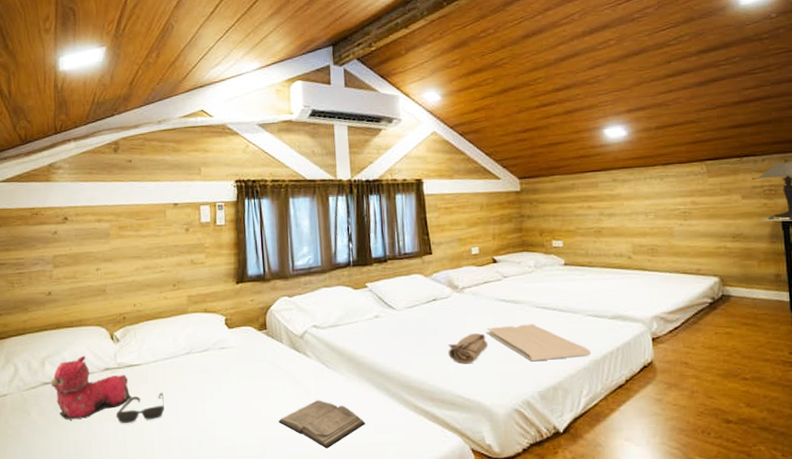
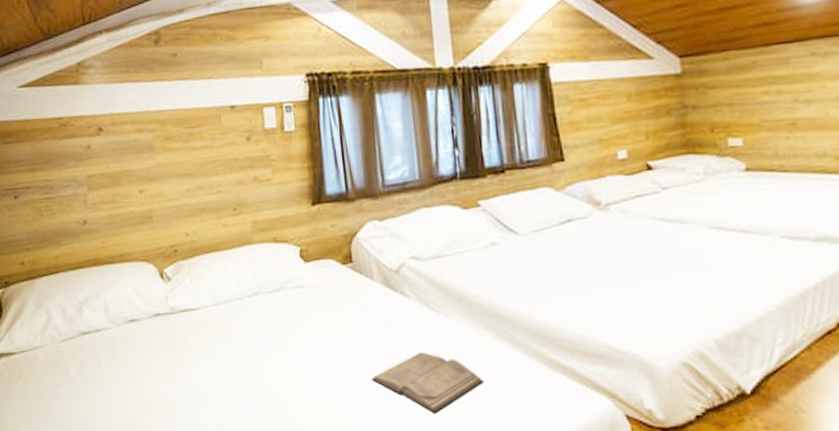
stuffed animal: present [50,355,131,420] -> none [90,298,187,378]
glasses: present [115,392,165,423] -> none [169,343,229,382]
towel: present [448,333,487,364] -> none [589,263,643,304]
towel: present [485,324,591,362] -> none [640,250,786,300]

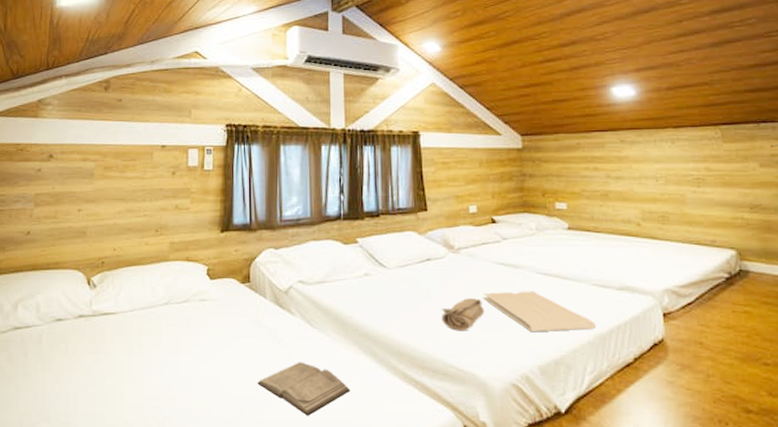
towel: none [589,263,643,304] -> present [441,298,484,331]
towel: none [640,250,786,300] -> present [482,291,596,333]

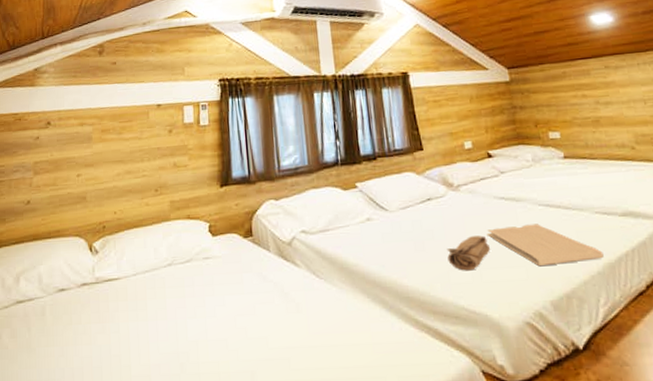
diary: present [257,362,351,416] -> none [267,315,363,373]

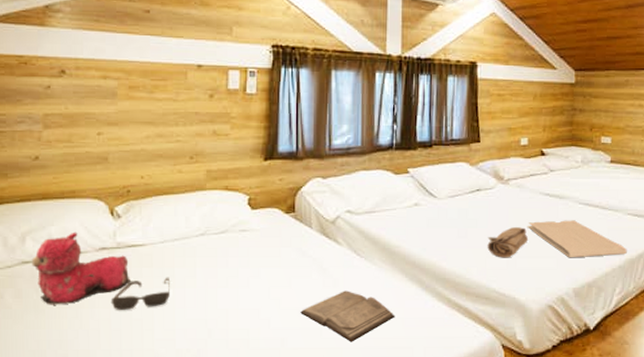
stuffed animal: none [24,269,108,344] -> present [31,232,130,305]
glasses: none [91,310,144,346] -> present [110,277,171,310]
diary: none [267,315,363,373] -> present [300,290,395,342]

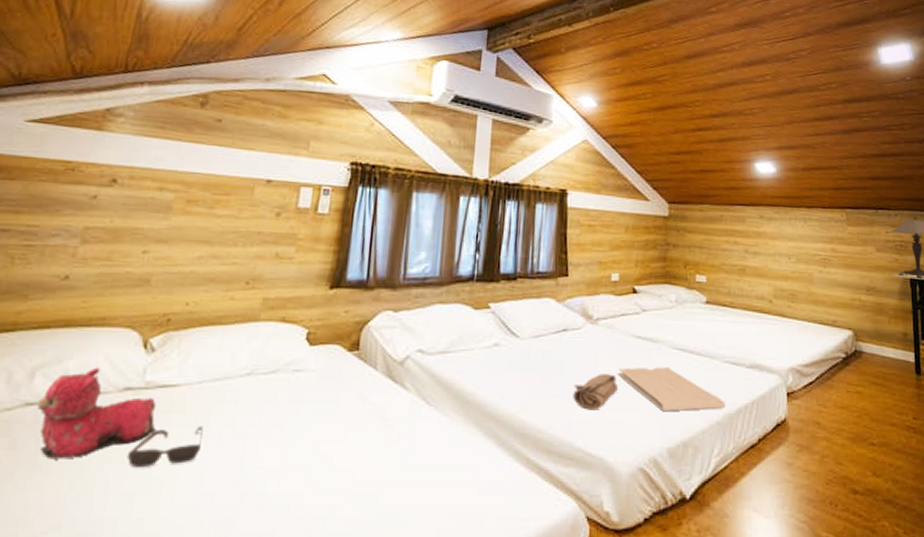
diary: present [300,290,395,342] -> none [354,446,466,512]

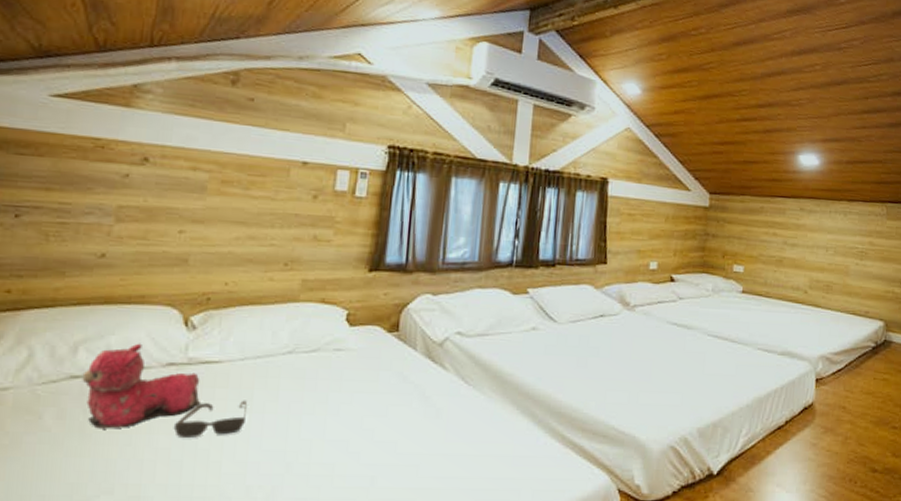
towel: present [573,374,618,410] -> none [608,358,652,392]
towel: present [617,367,725,412] -> none [651,352,756,395]

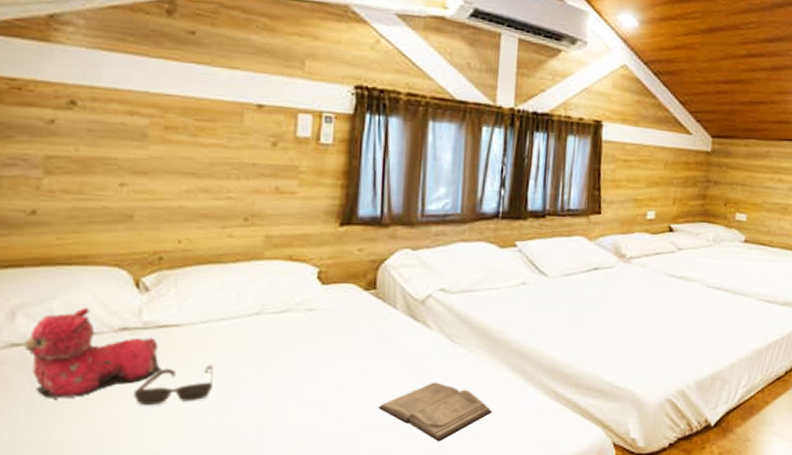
diary: none [396,422,503,482] -> present [378,382,493,442]

